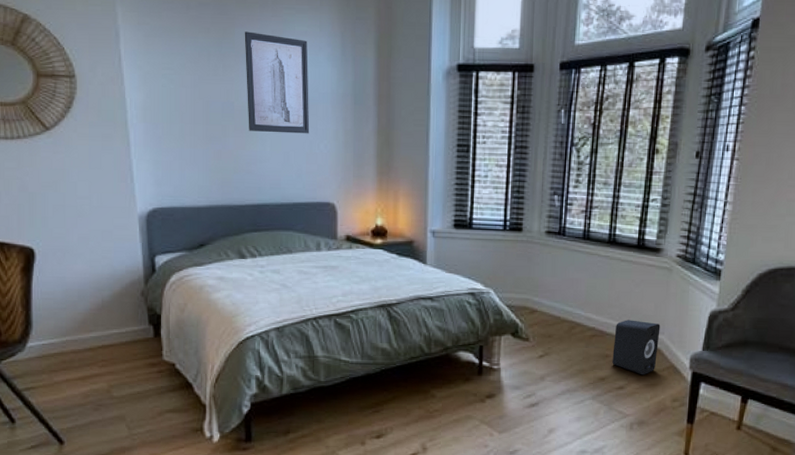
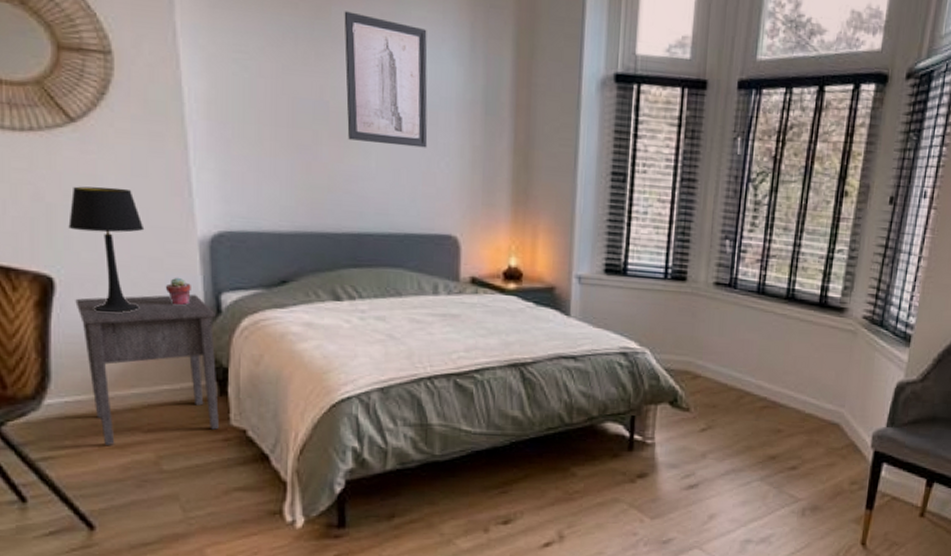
table lamp: none [45,178,99,275] -> present [68,186,145,313]
nightstand: none [50,257,154,377] -> present [75,294,219,445]
potted succulent: none [114,245,133,267] -> present [165,277,191,306]
speaker: present [612,320,660,375] -> none [785,389,841,454]

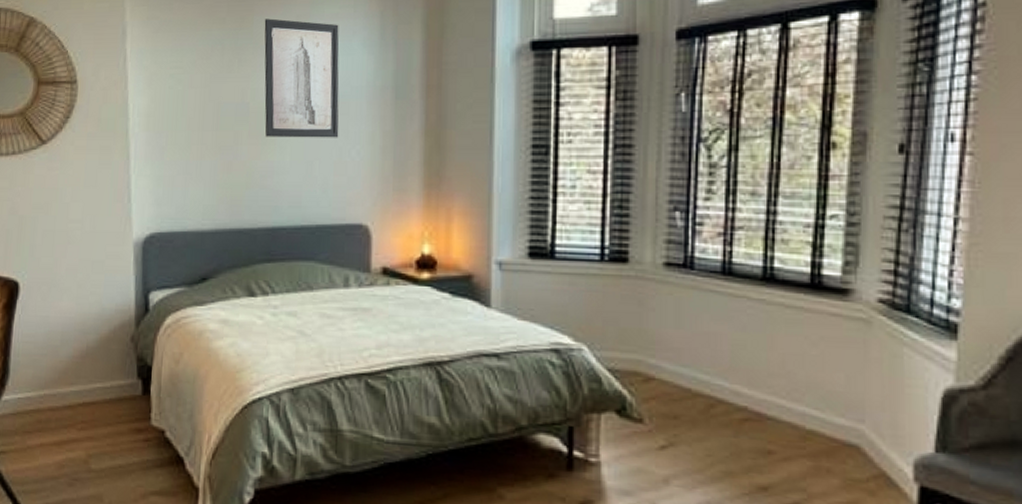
table lamp: present [68,186,145,313] -> none [33,198,91,314]
nightstand: present [75,294,219,445] -> none [33,293,144,442]
potted succulent: present [165,277,191,306] -> none [104,278,125,305]

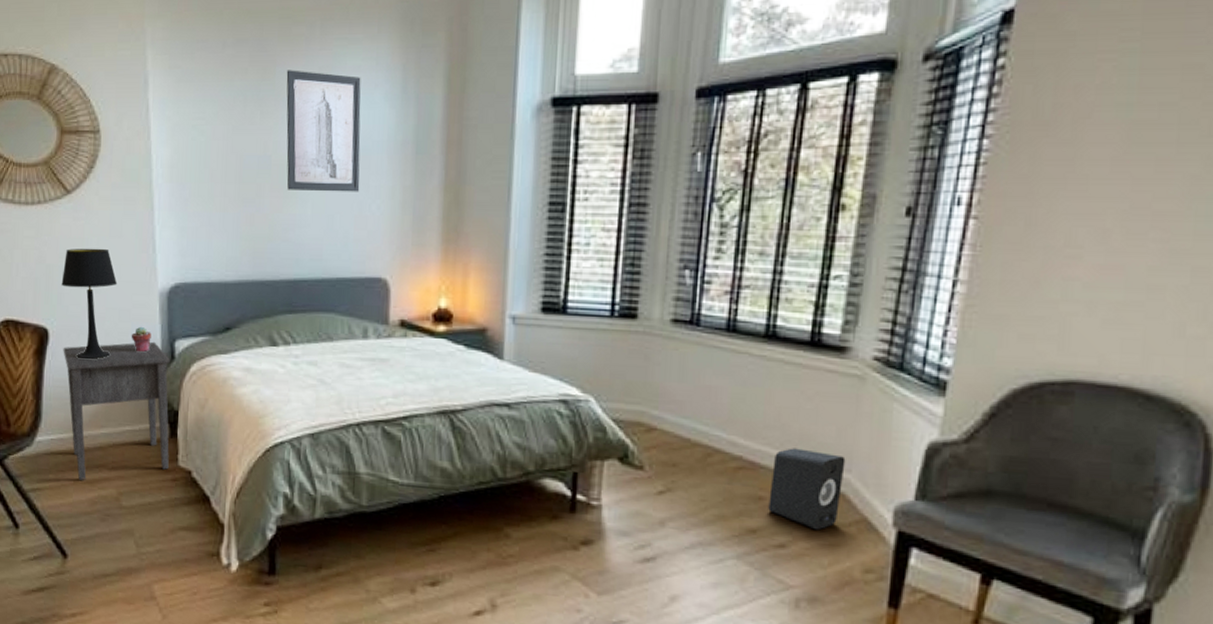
table lamp: none [33,198,91,314] -> present [61,248,118,360]
nightstand: none [33,293,144,442] -> present [63,341,170,480]
potted succulent: none [104,278,125,305] -> present [131,326,152,353]
speaker: none [779,397,858,487] -> present [768,448,846,530]

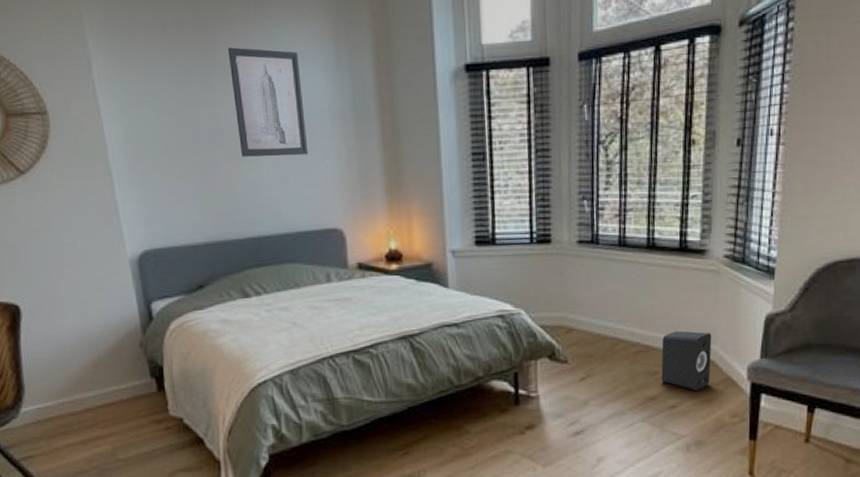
table lamp: present [61,248,118,360] -> none [26,224,87,330]
nightstand: present [63,341,170,480] -> none [38,306,160,442]
potted succulent: present [131,326,152,353] -> none [106,293,127,318]

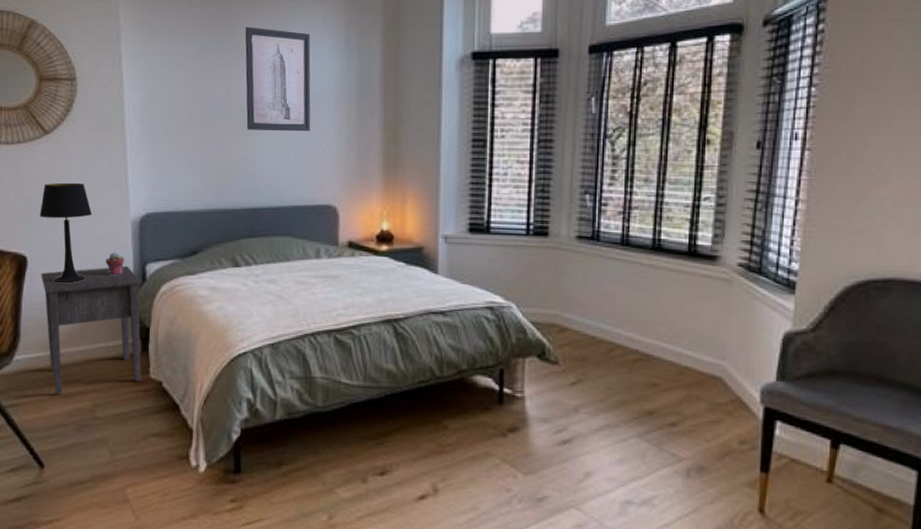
table lamp: none [26,224,87,330] -> present [39,182,93,284]
nightstand: none [38,306,160,442] -> present [41,265,142,395]
potted succulent: none [106,293,127,318] -> present [105,252,124,276]
speaker: present [661,331,712,391] -> none [661,341,721,410]

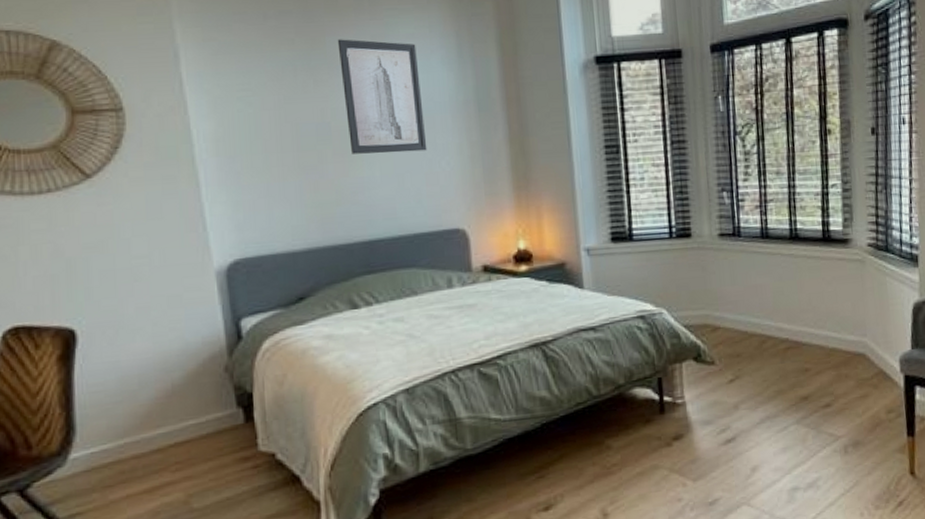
table lamp: present [39,182,93,284] -> none [88,232,162,357]
nightstand: present [41,265,142,395] -> none [97,324,247,492]
potted succulent: present [105,252,124,276] -> none [185,310,211,339]

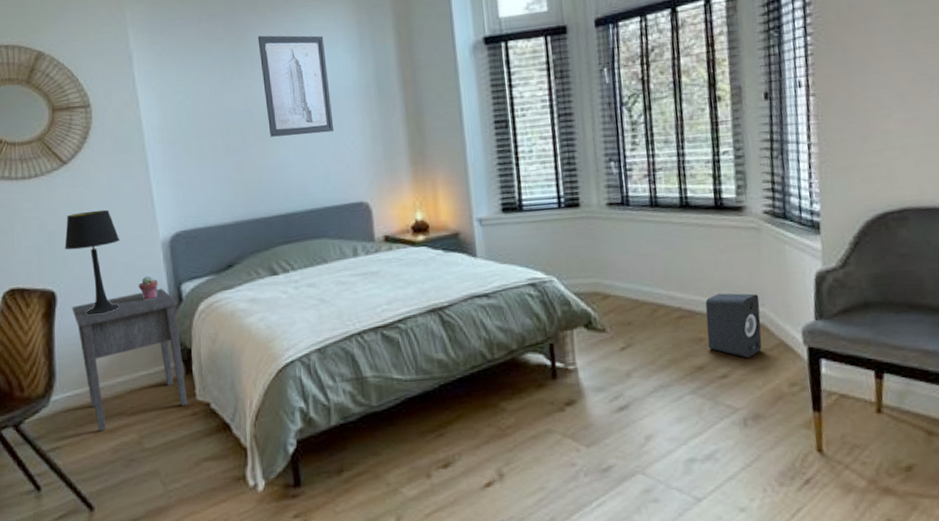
table lamp: none [88,232,162,357] -> present [65,209,120,315]
nightstand: none [97,324,247,492] -> present [72,288,187,431]
potted succulent: none [185,310,211,339] -> present [138,275,158,300]
speaker: none [811,324,863,387] -> present [705,293,762,358]

